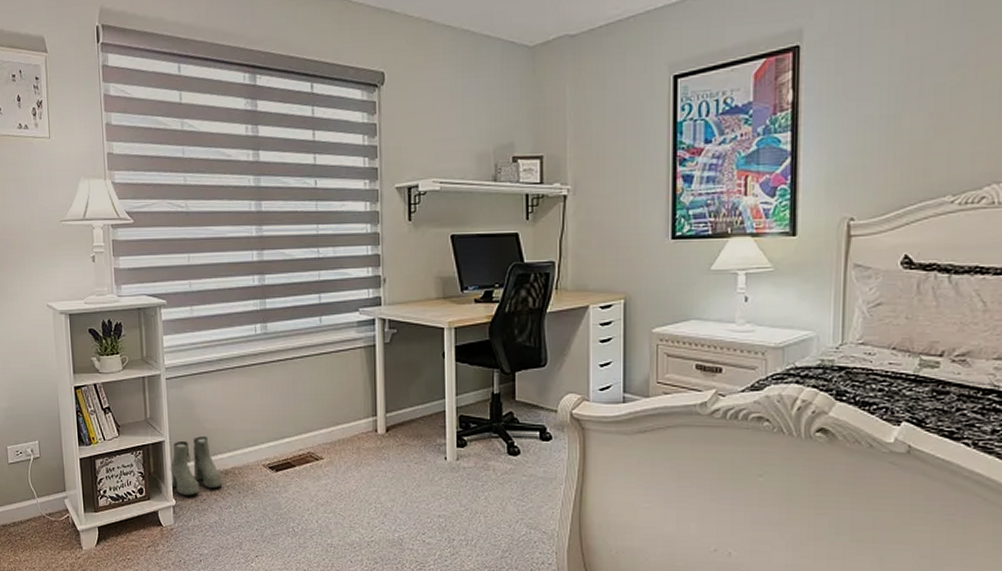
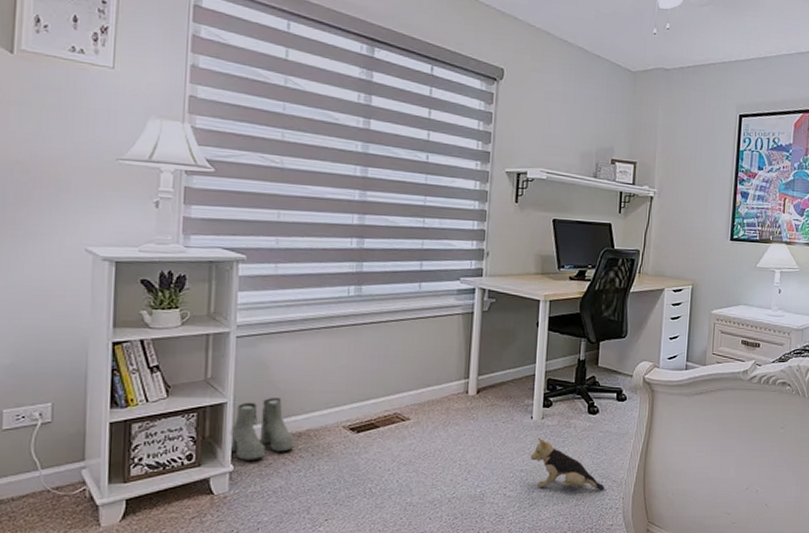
plush toy: none [447,480,534,543] -> present [530,437,605,491]

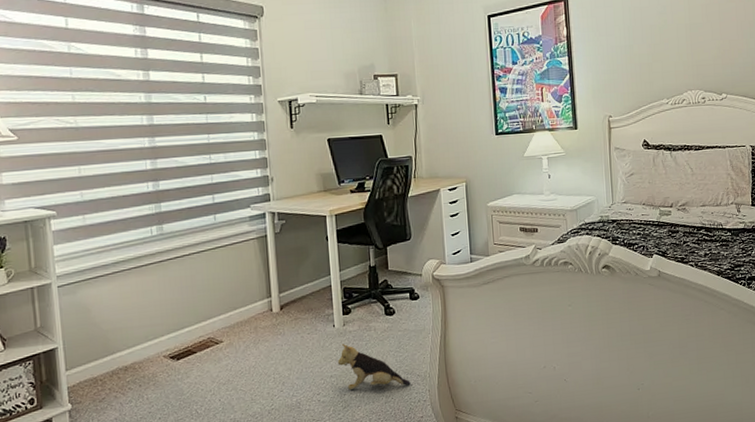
boots: present [231,398,294,460] -> none [64,337,123,399]

